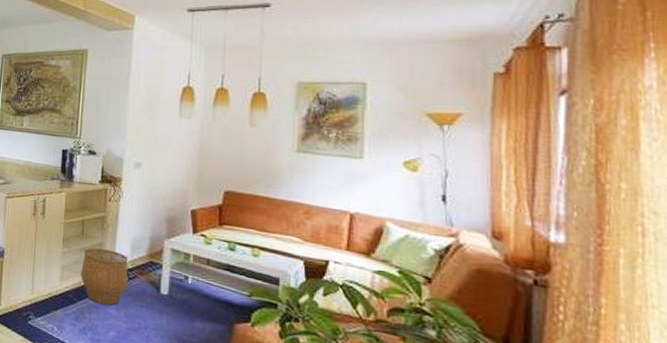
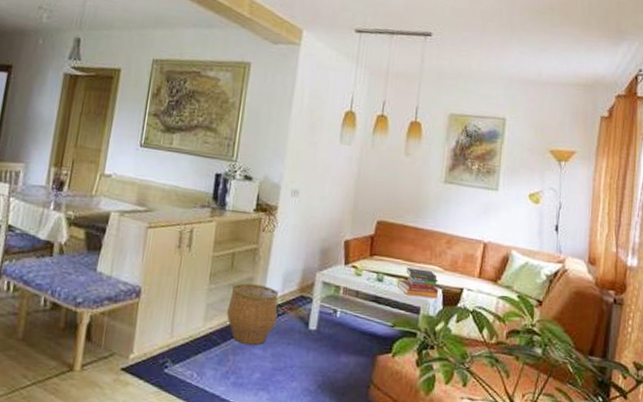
books: none [252,237,300,269] -> present [397,267,439,298]

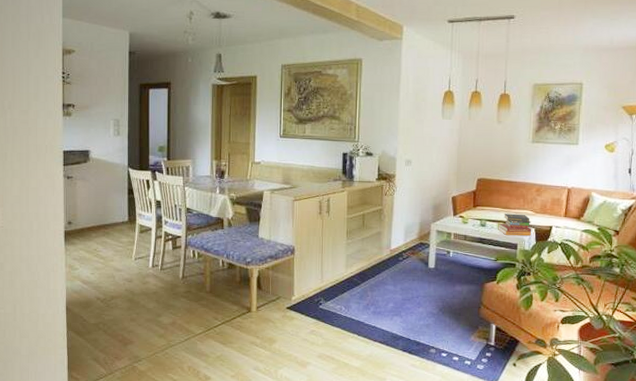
basket: present [227,283,280,345] -> none [363,237,403,283]

